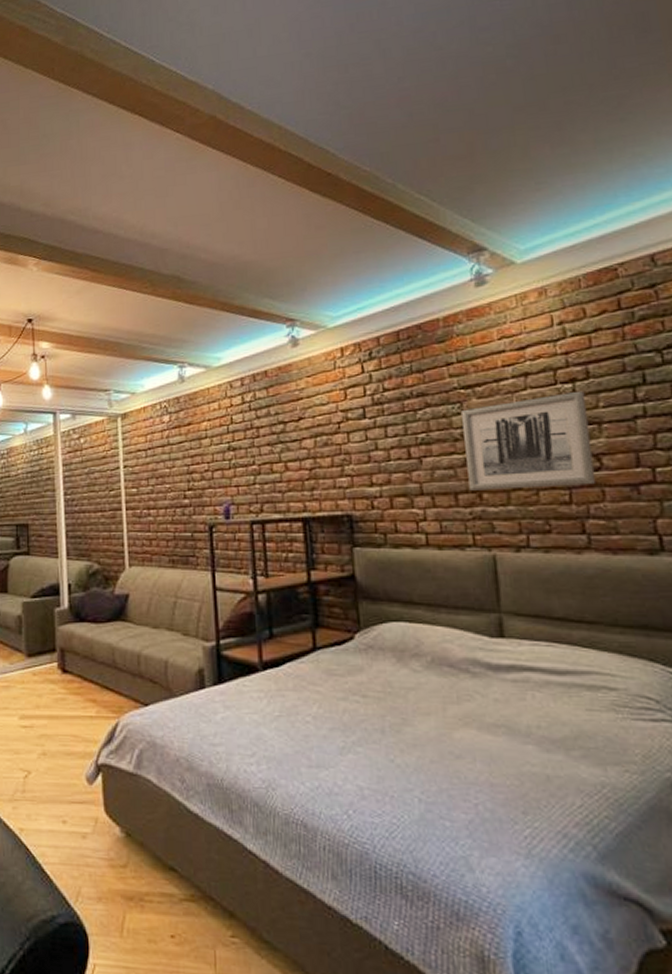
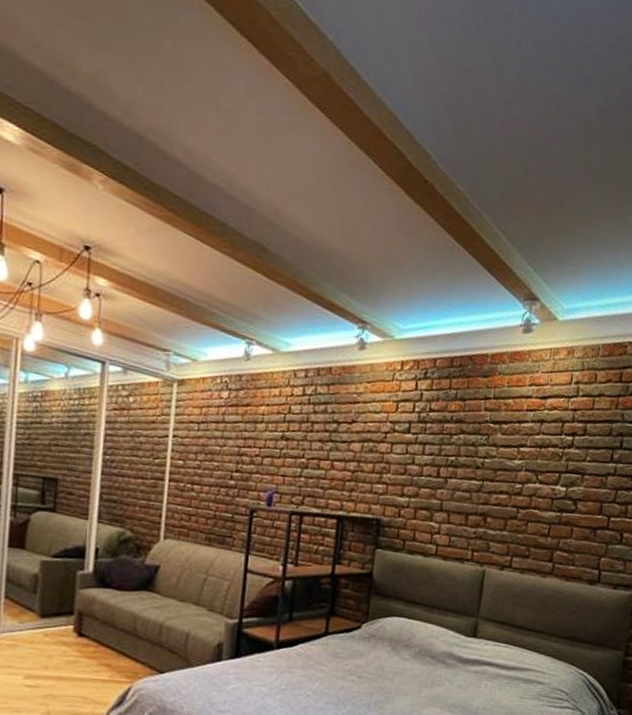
wall art: present [462,390,597,491] -> none [478,442,580,524]

